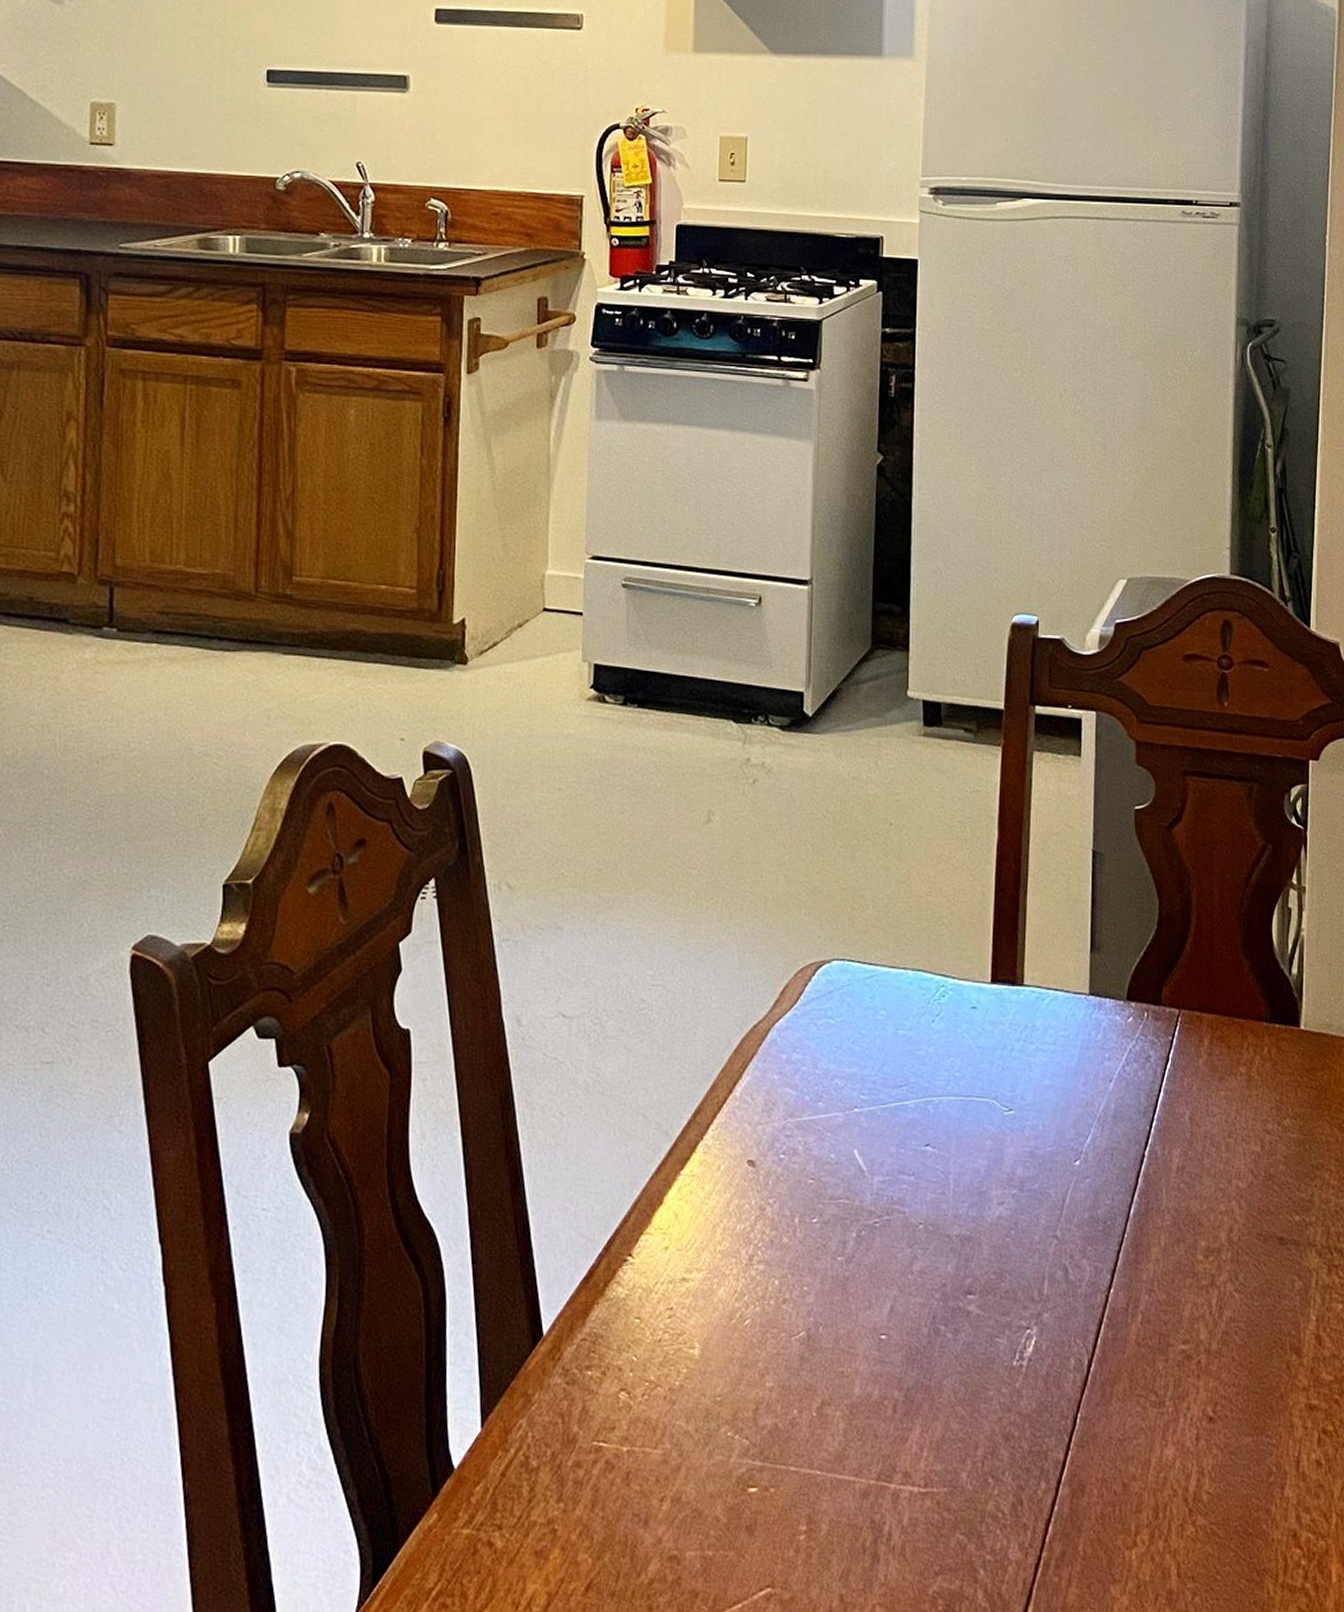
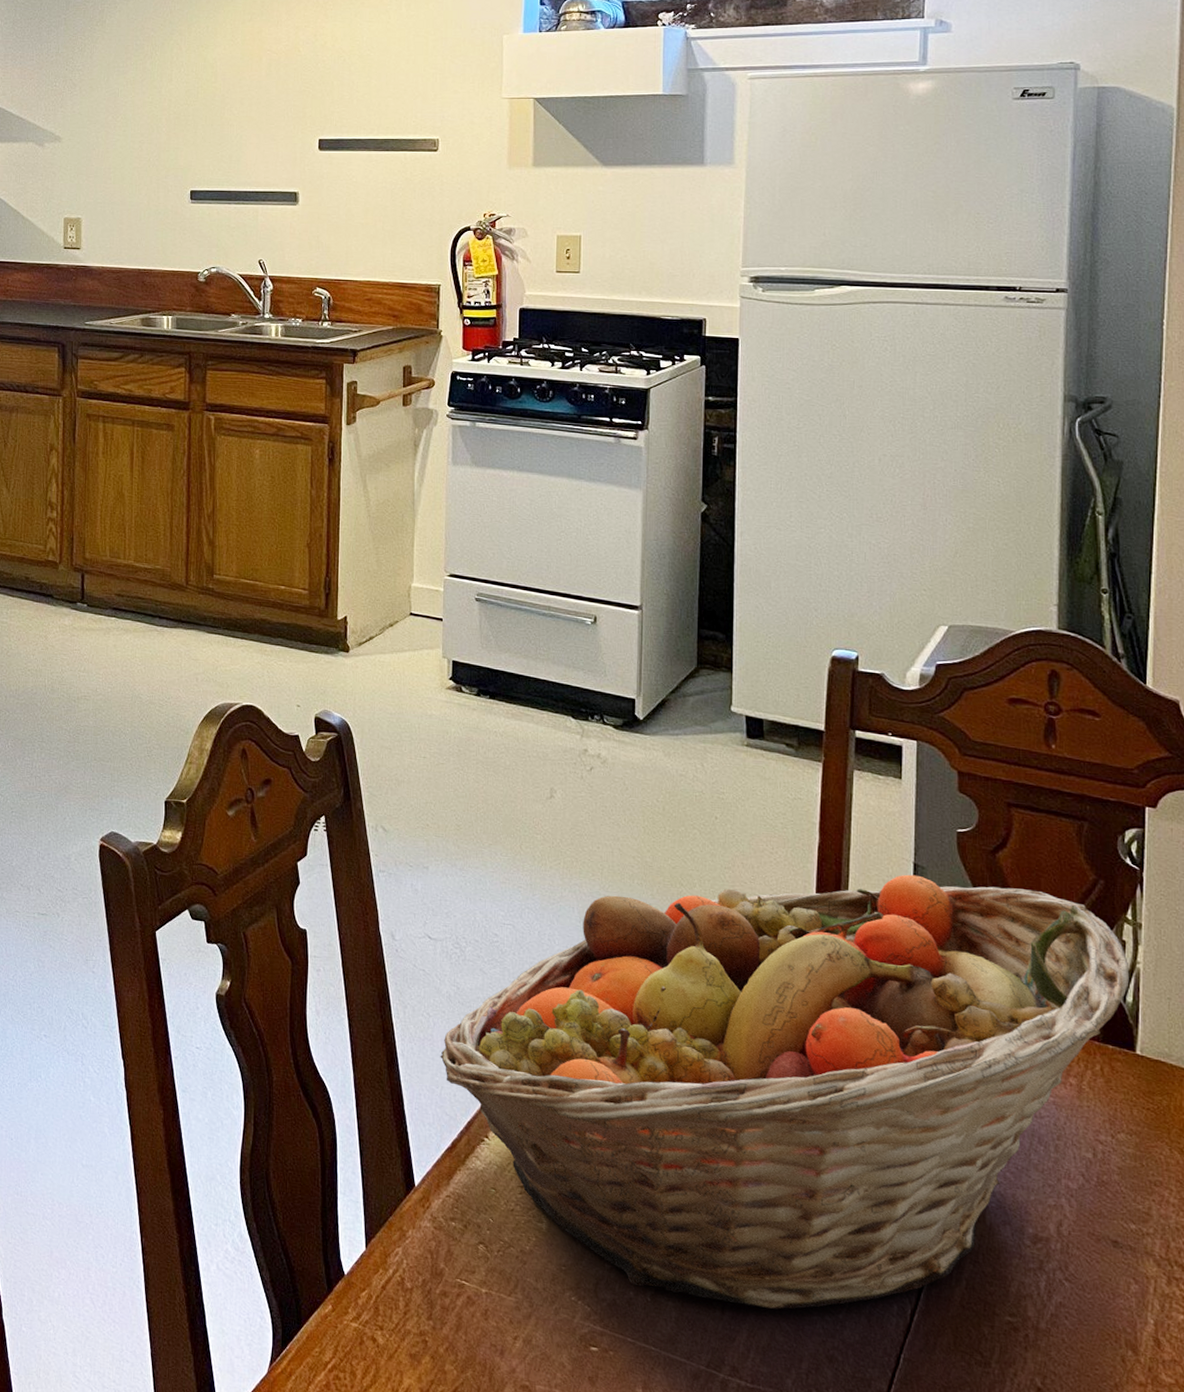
fruit basket: none [575,863,1295,1401] -> present [440,874,1130,1310]

